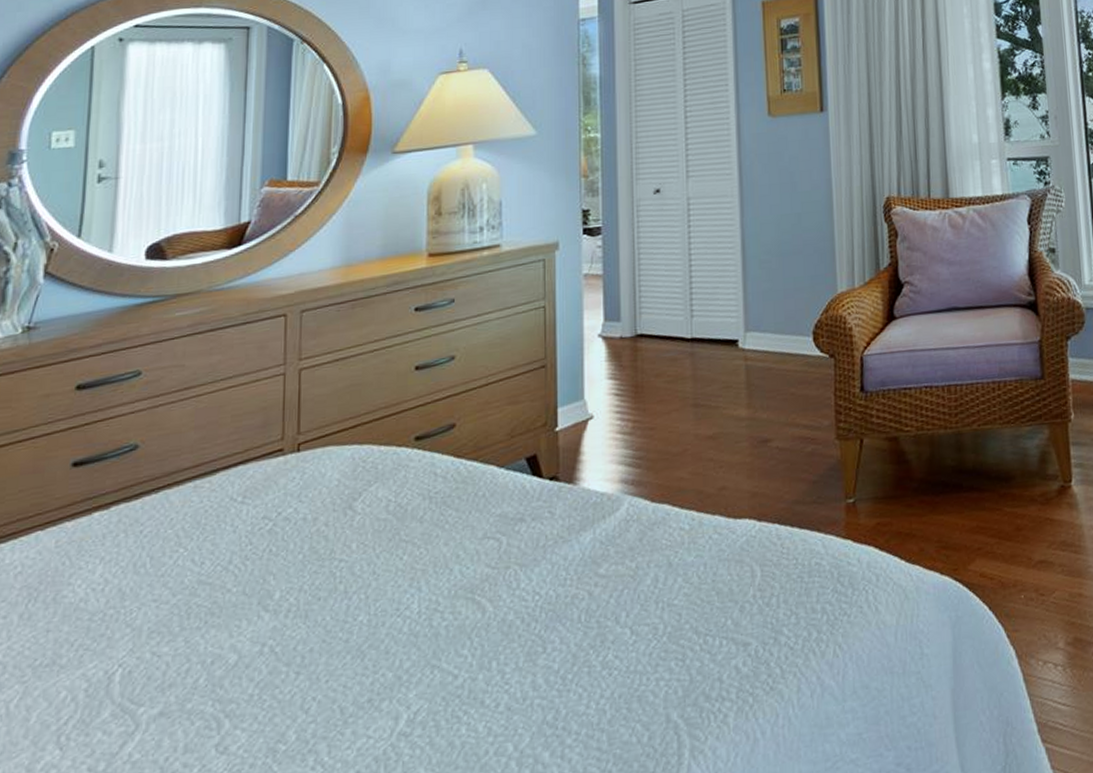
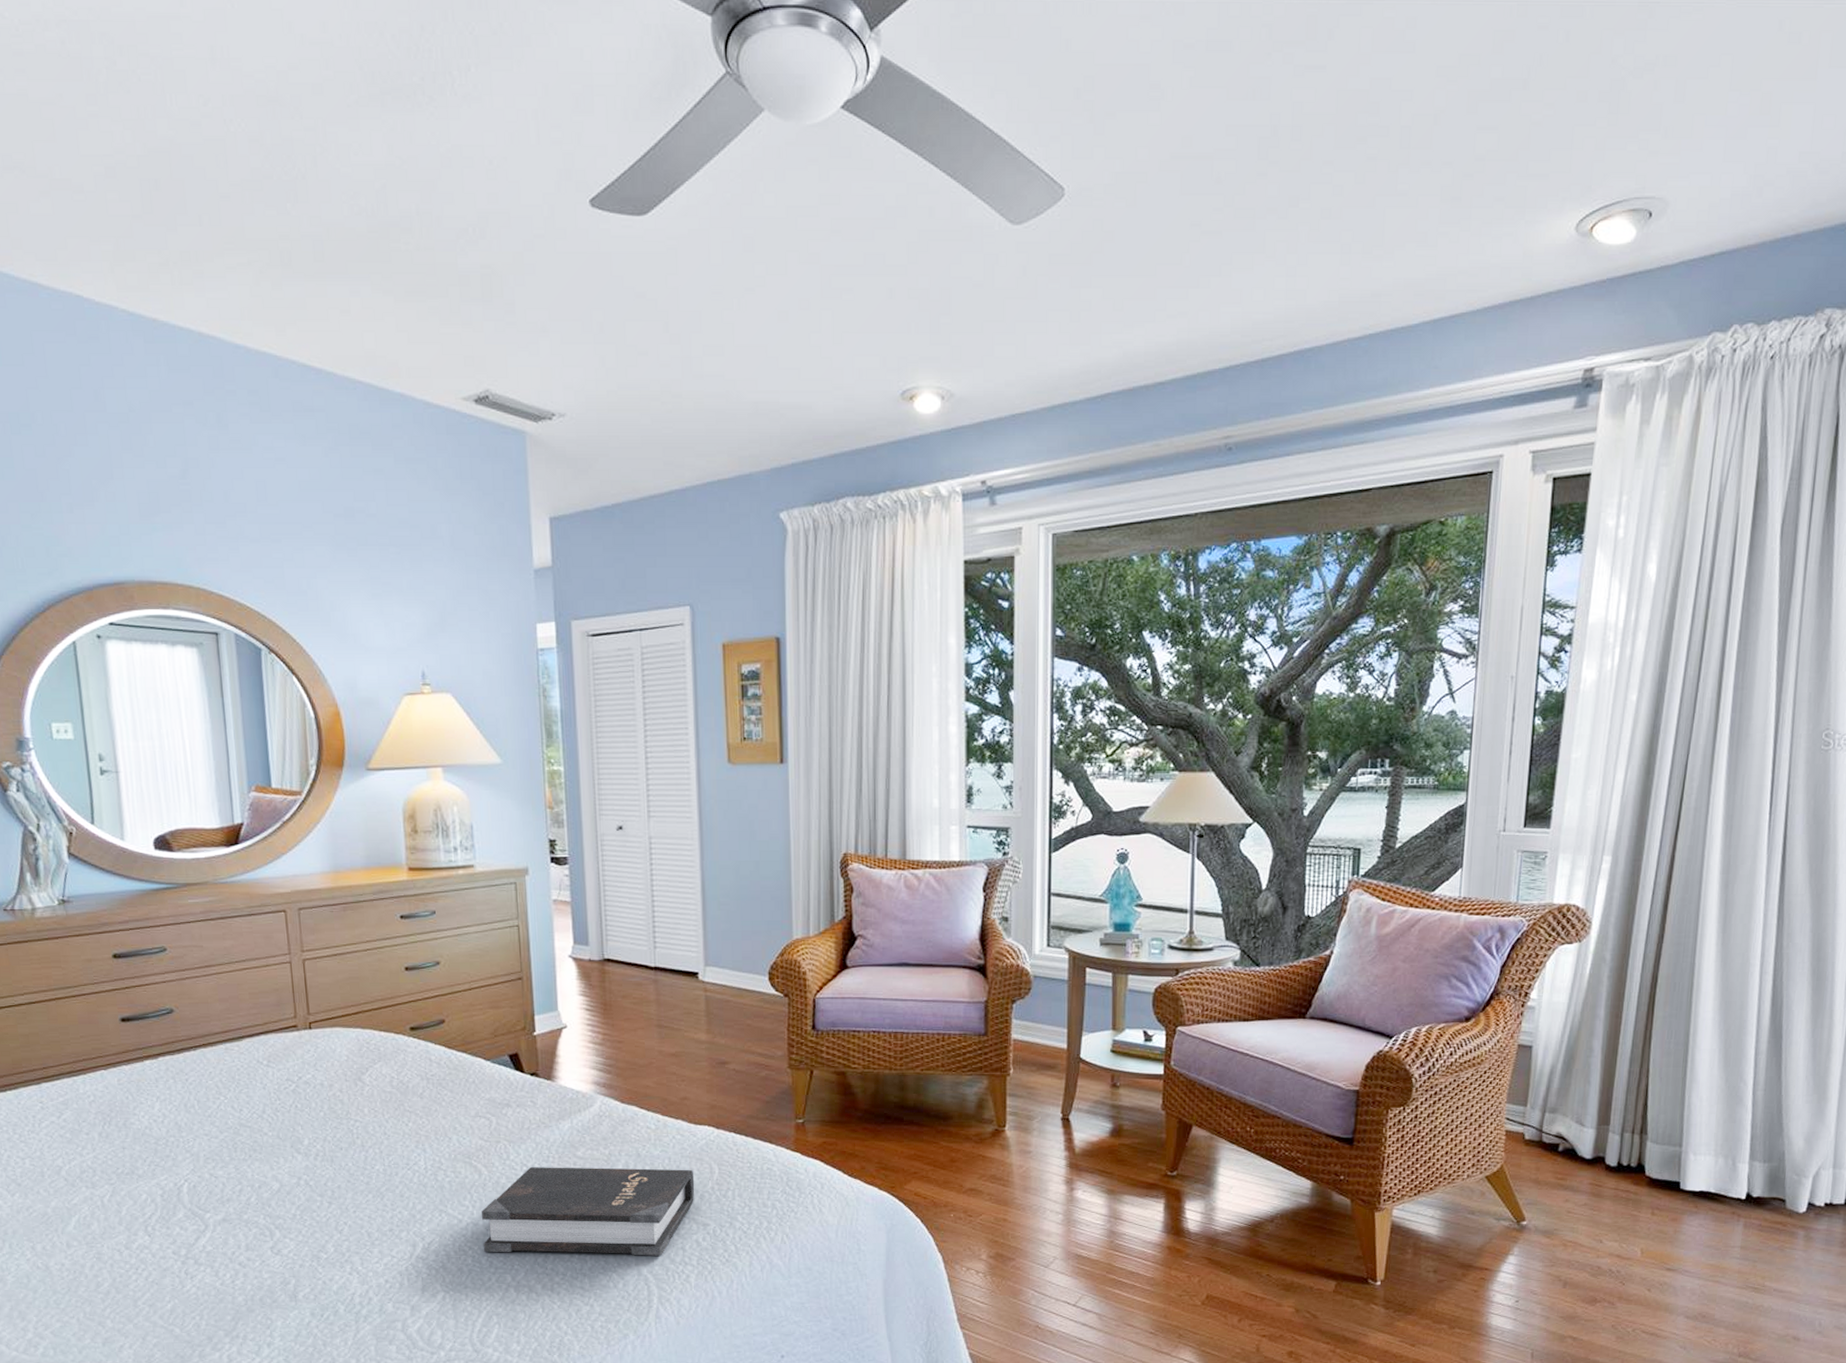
hardback book: none [481,575,734,716] -> present [481,1167,695,1256]

